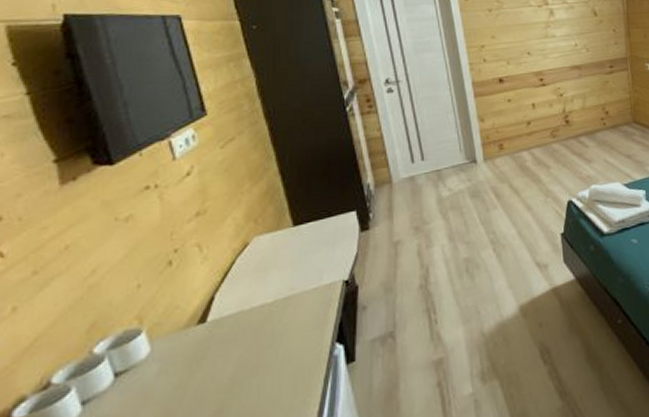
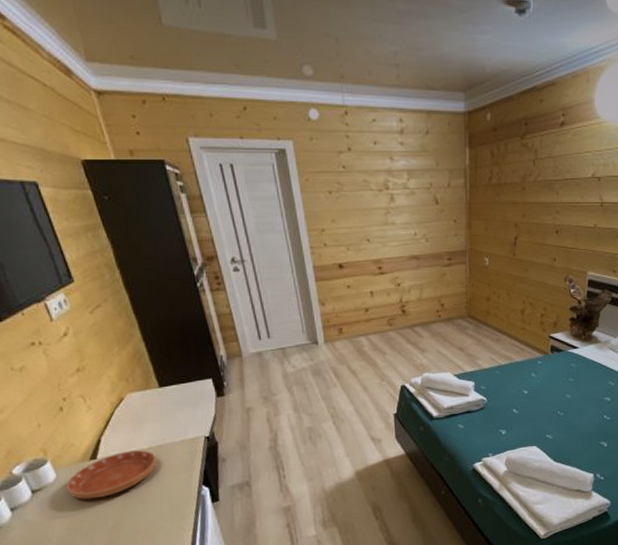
saucer: none [161,304,282,379] -> present [66,450,157,499]

